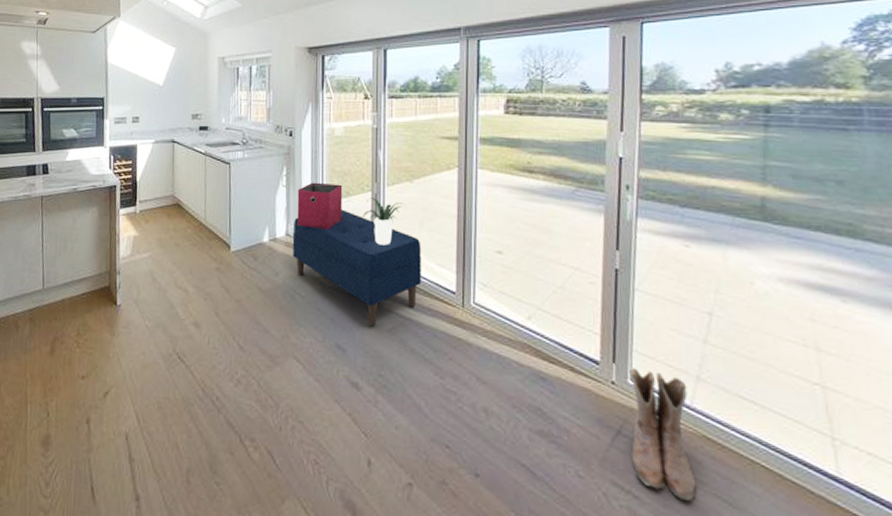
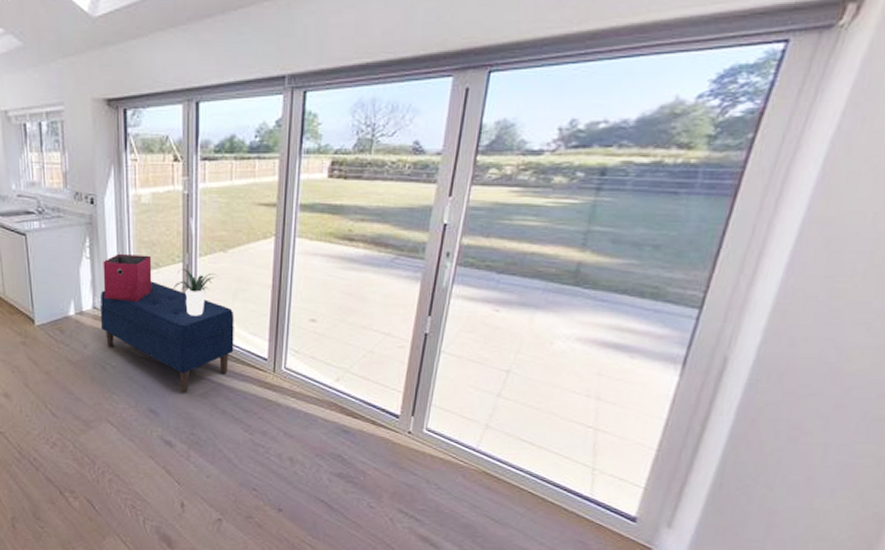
boots: present [629,368,697,502] -> none [418,420,476,522]

